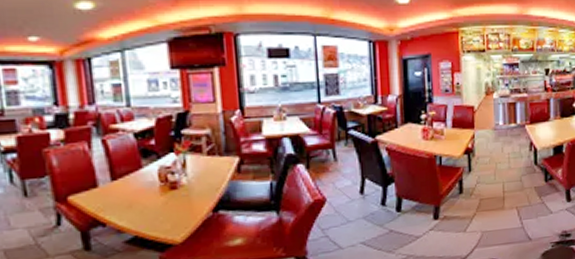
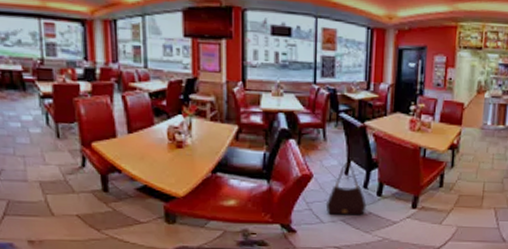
handbag: none [342,181,387,239] -> present [325,163,367,216]

